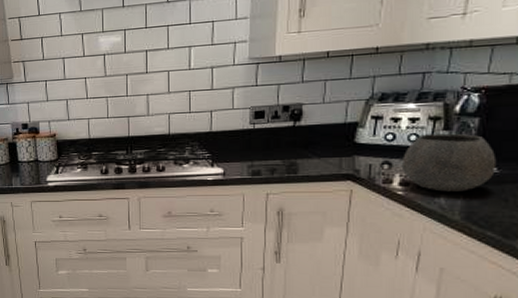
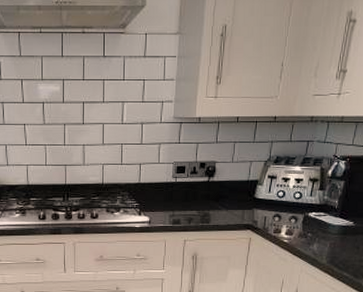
bowl: present [403,133,497,192] -> none [289,193,354,240]

